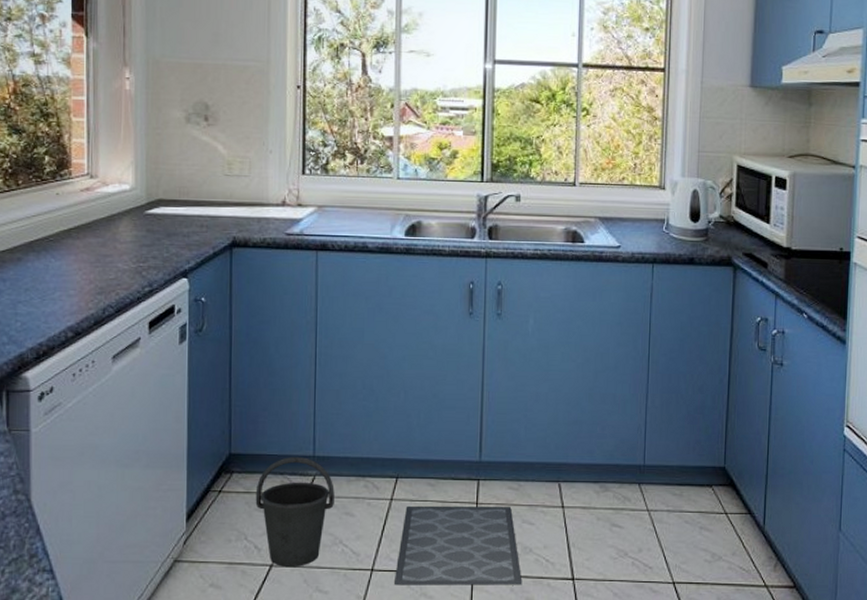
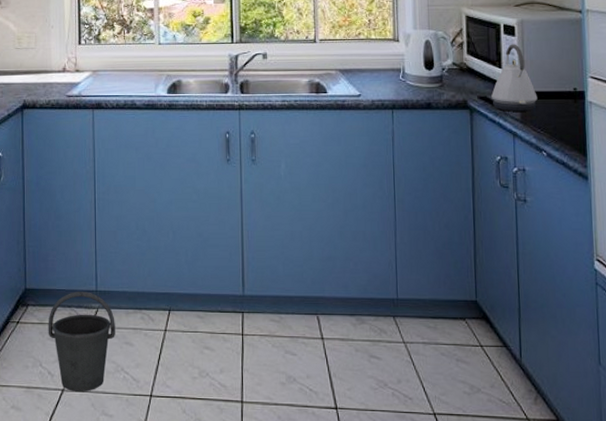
bath mat: present [393,505,523,585] -> none [170,336,289,413]
kettle: none [757,198,803,271] -> present [491,44,538,112]

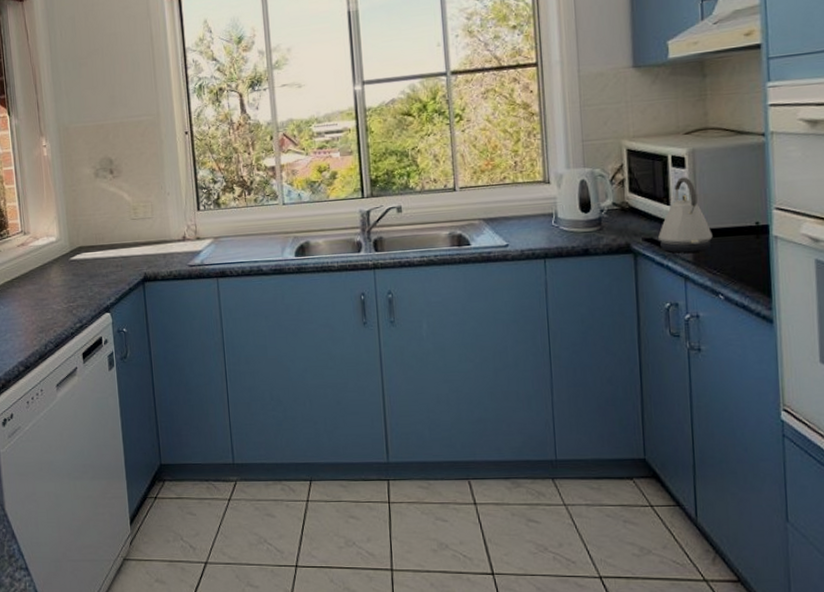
bucket: present [48,292,115,391] -> none [186,465,256,564]

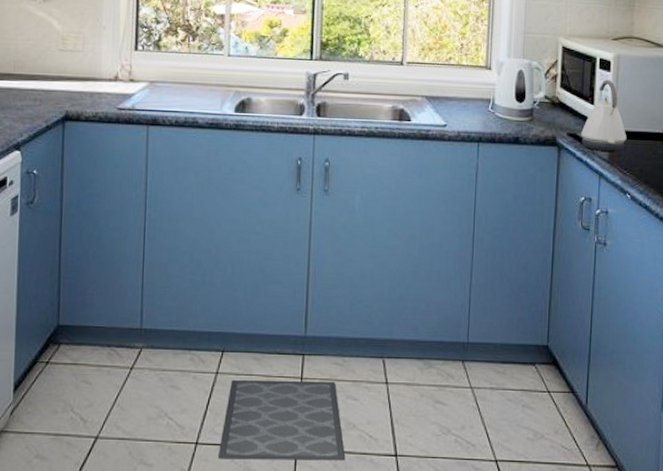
bath mat: none [317,504,442,580] -> present [217,379,346,461]

